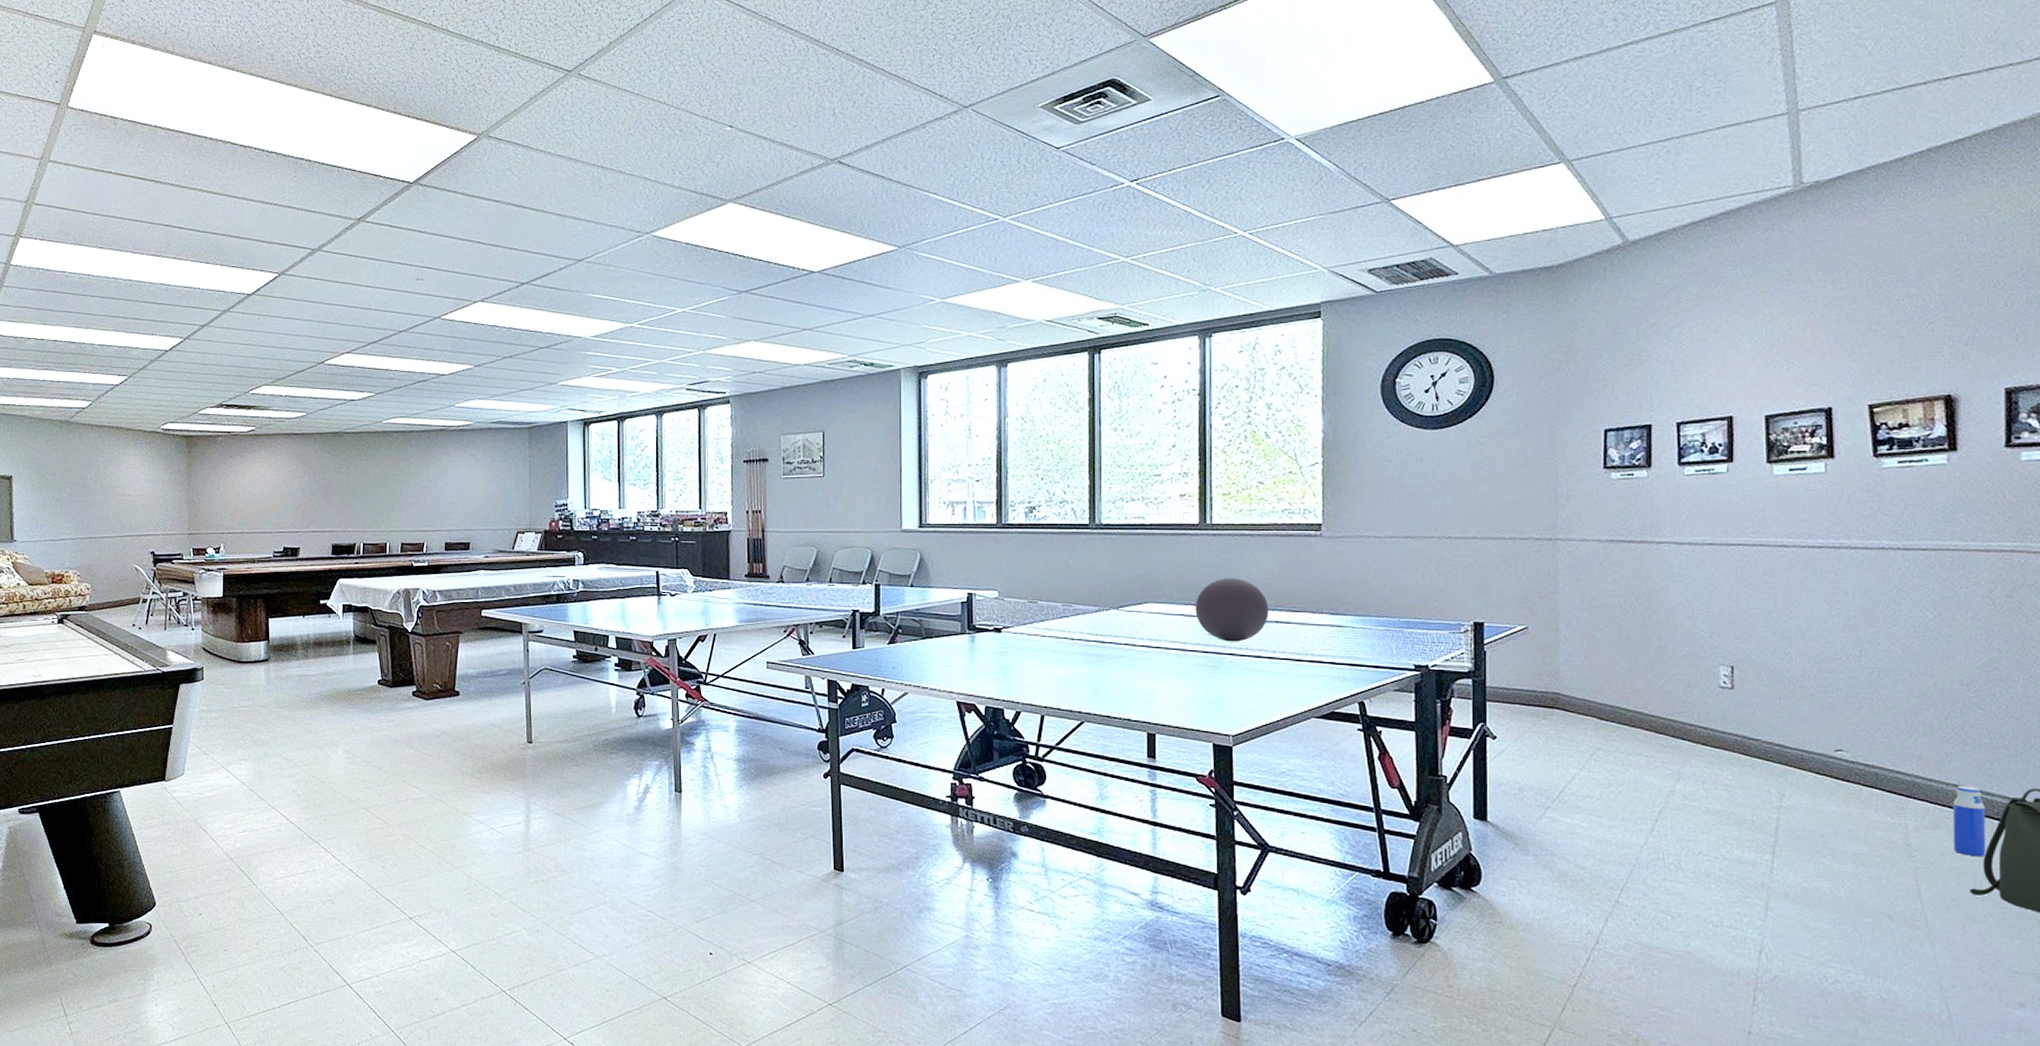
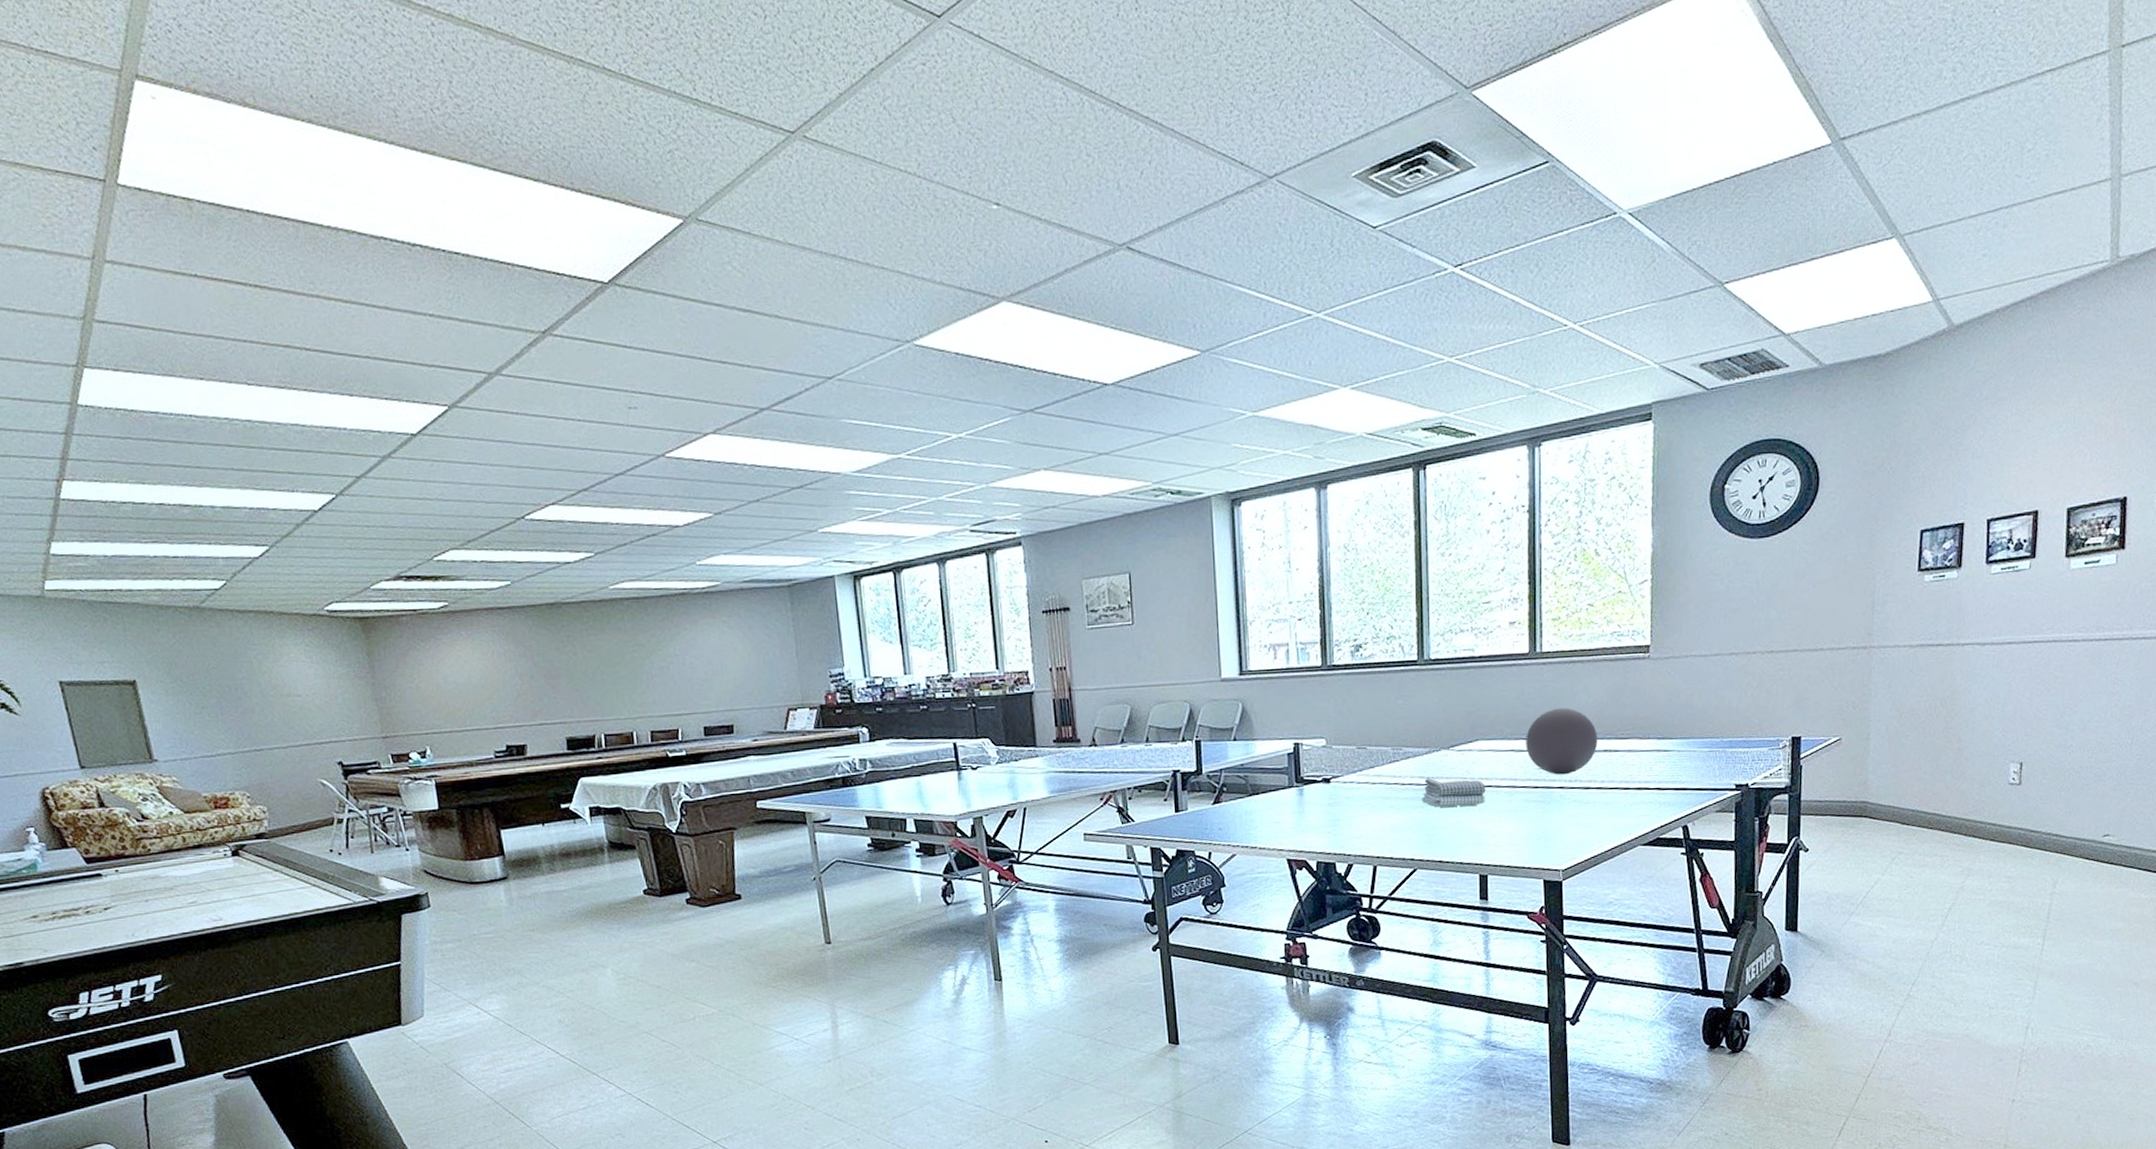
towel: none [1090,636,1155,665] -> present [1422,778,1486,807]

